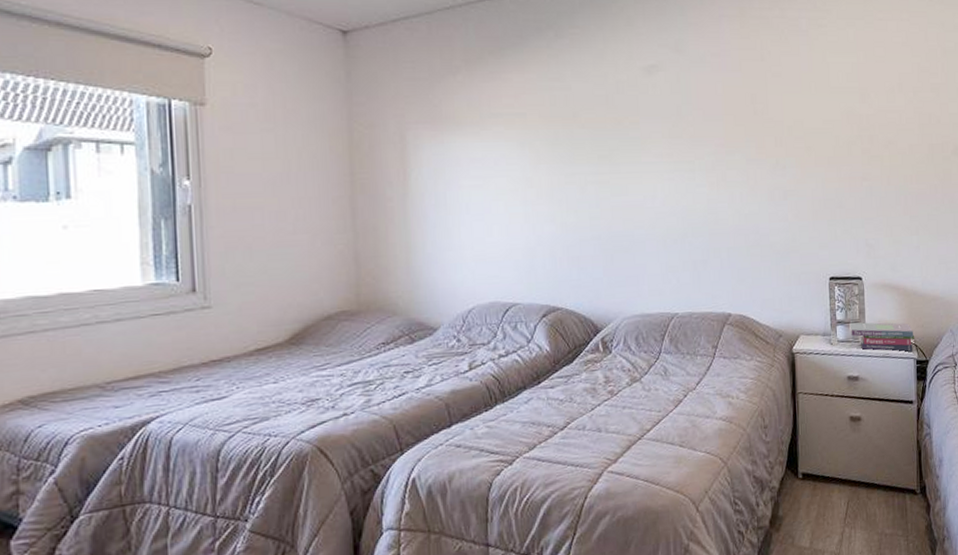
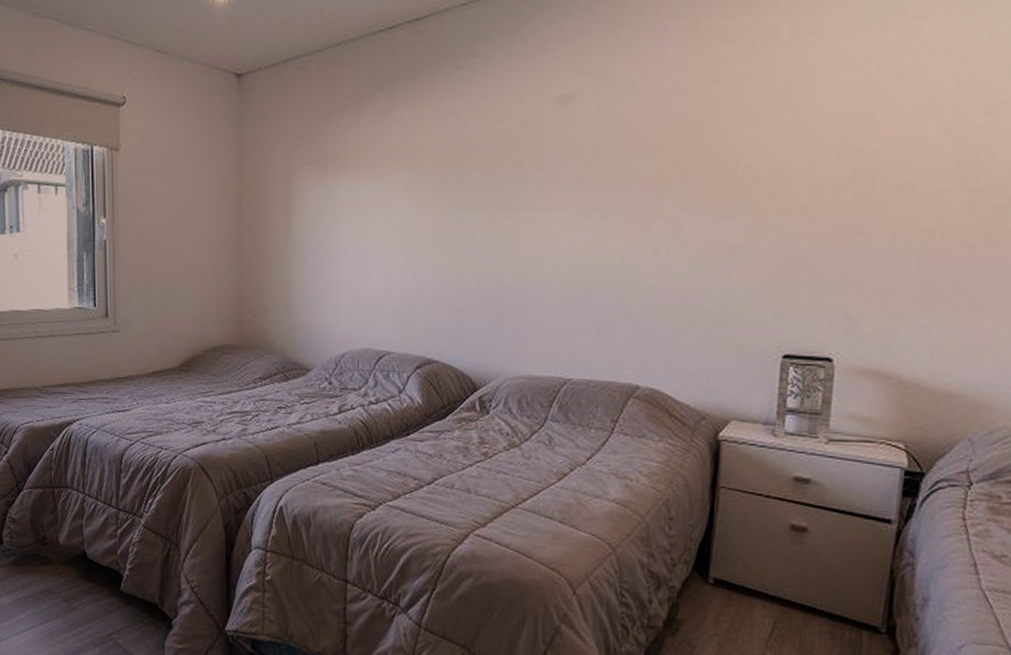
books: present [849,322,914,352] -> none [805,412,906,458]

